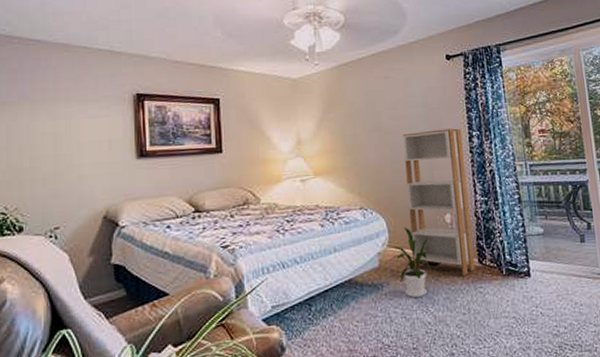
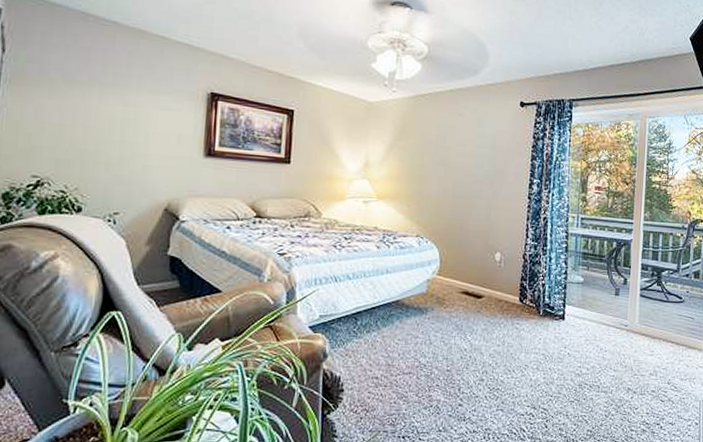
house plant: present [383,228,433,298] -> none [433,260,479,326]
shelving unit: present [403,128,475,277] -> none [460,171,523,312]

